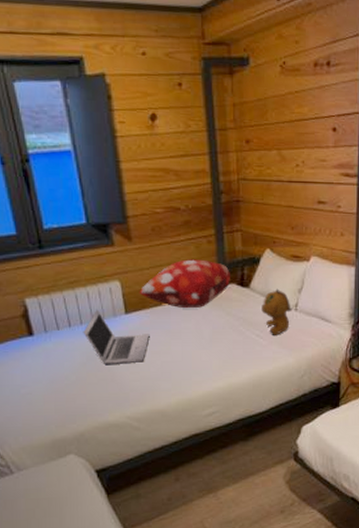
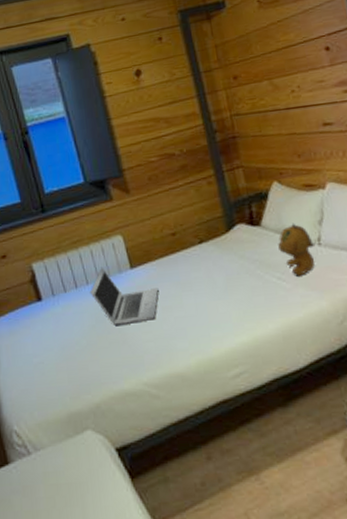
decorative pillow: present [139,259,230,309] -> none [142,202,238,257]

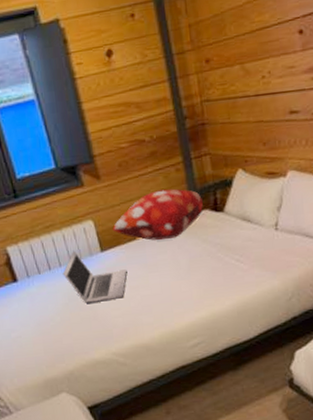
decorative pillow: none [142,202,238,257] -> present [112,189,203,241]
stuffed bear: present [278,223,317,277] -> none [239,209,274,259]

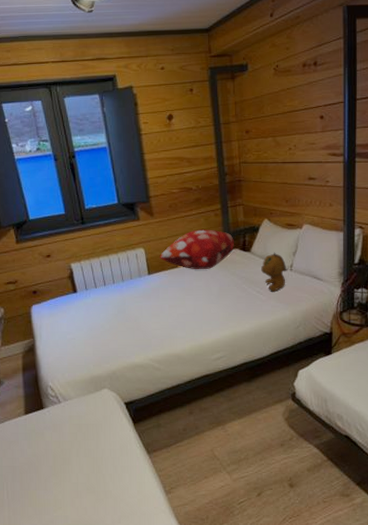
laptop: present [62,250,127,304] -> none [115,271,168,317]
stuffed bear: none [239,209,274,259] -> present [261,252,289,292]

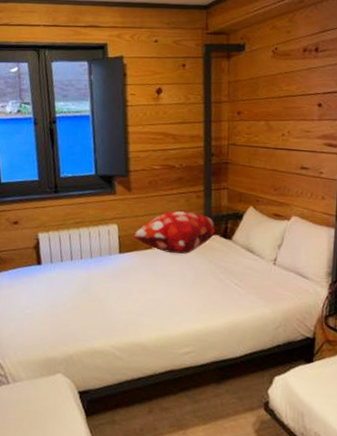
stuffed bear: present [261,252,289,292] -> none [241,243,273,286]

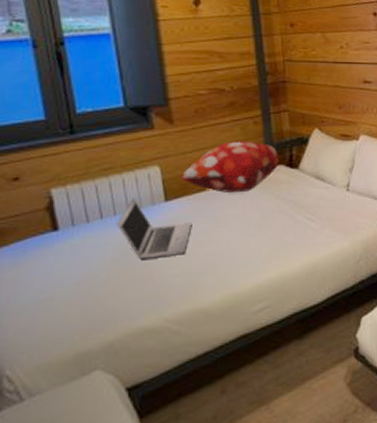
laptop: none [82,247,139,298] -> present [116,197,192,261]

